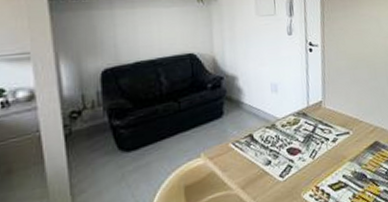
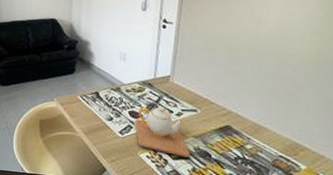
teapot: none [294,136,349,187] -> present [135,106,190,158]

